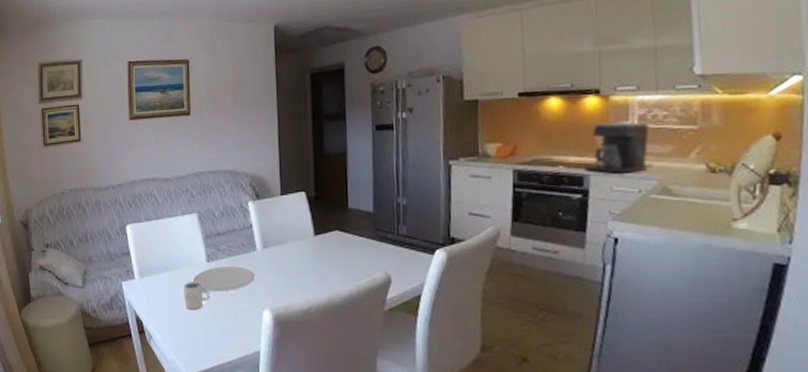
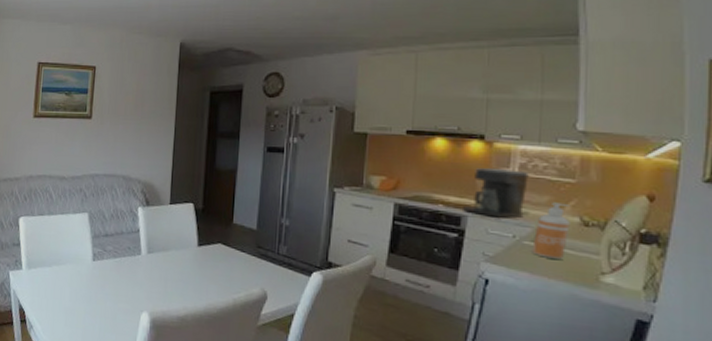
mug: present [183,282,210,309] -> none [67,278,93,305]
plate: present [192,267,256,292] -> none [77,266,138,291]
soap dispenser: none [659,151,697,210] -> present [532,202,571,259]

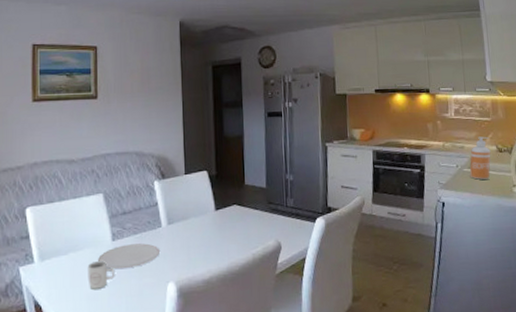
mug: none [67,278,93,305] -> present [87,261,115,289]
plate: none [77,266,138,291] -> present [97,243,161,270]
coffee maker: present [463,168,529,218] -> none [421,114,461,153]

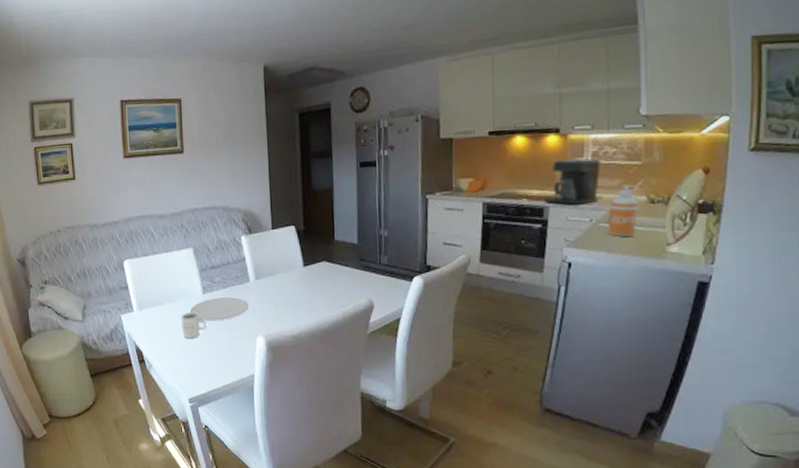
coffee maker: none [421,114,461,153] -> present [544,158,601,205]

